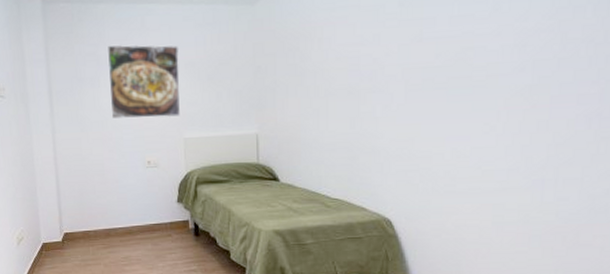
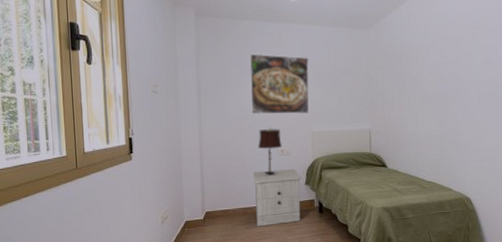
nightstand: none [116,183,173,251] -> present [253,168,302,227]
table lamp: none [120,134,148,192] -> present [258,127,282,176]

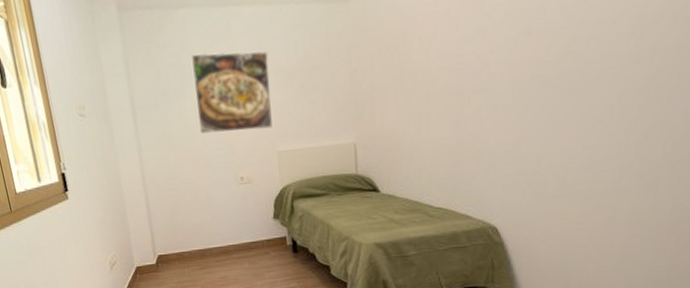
nightstand: present [253,168,302,227] -> none [209,199,271,271]
table lamp: present [258,127,282,176] -> none [211,149,241,210]

